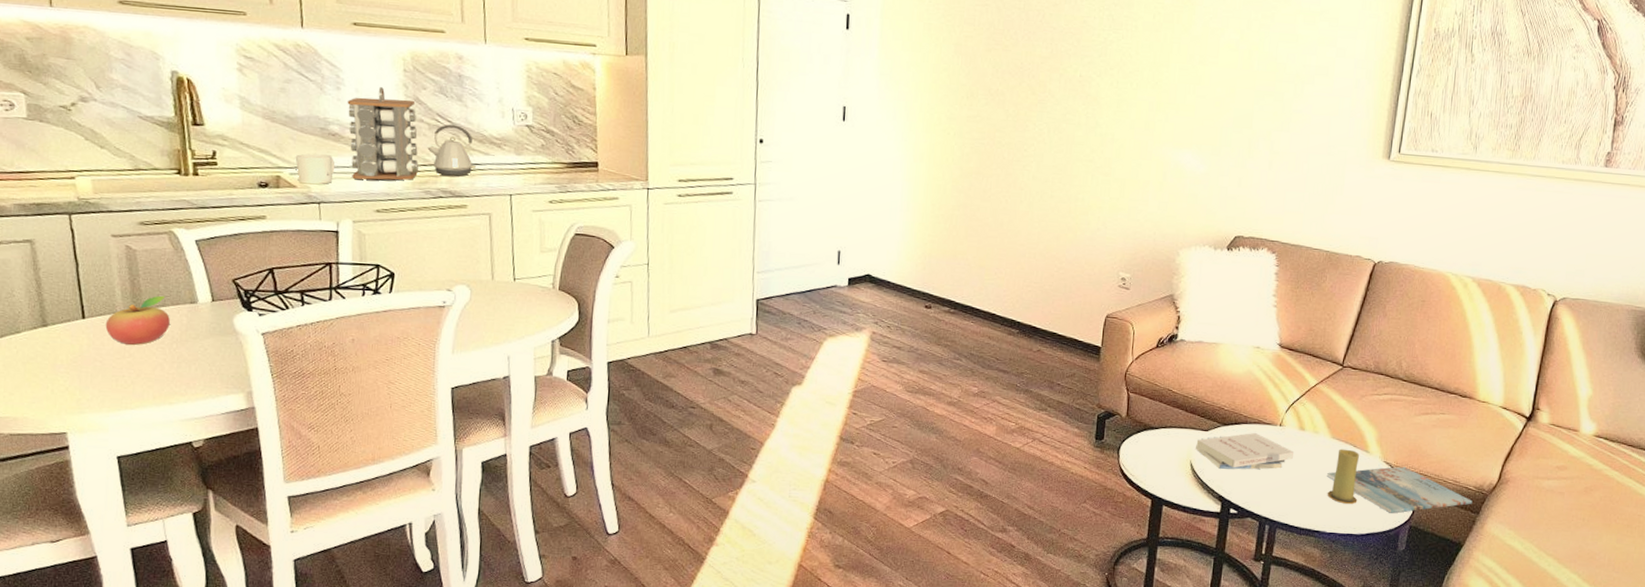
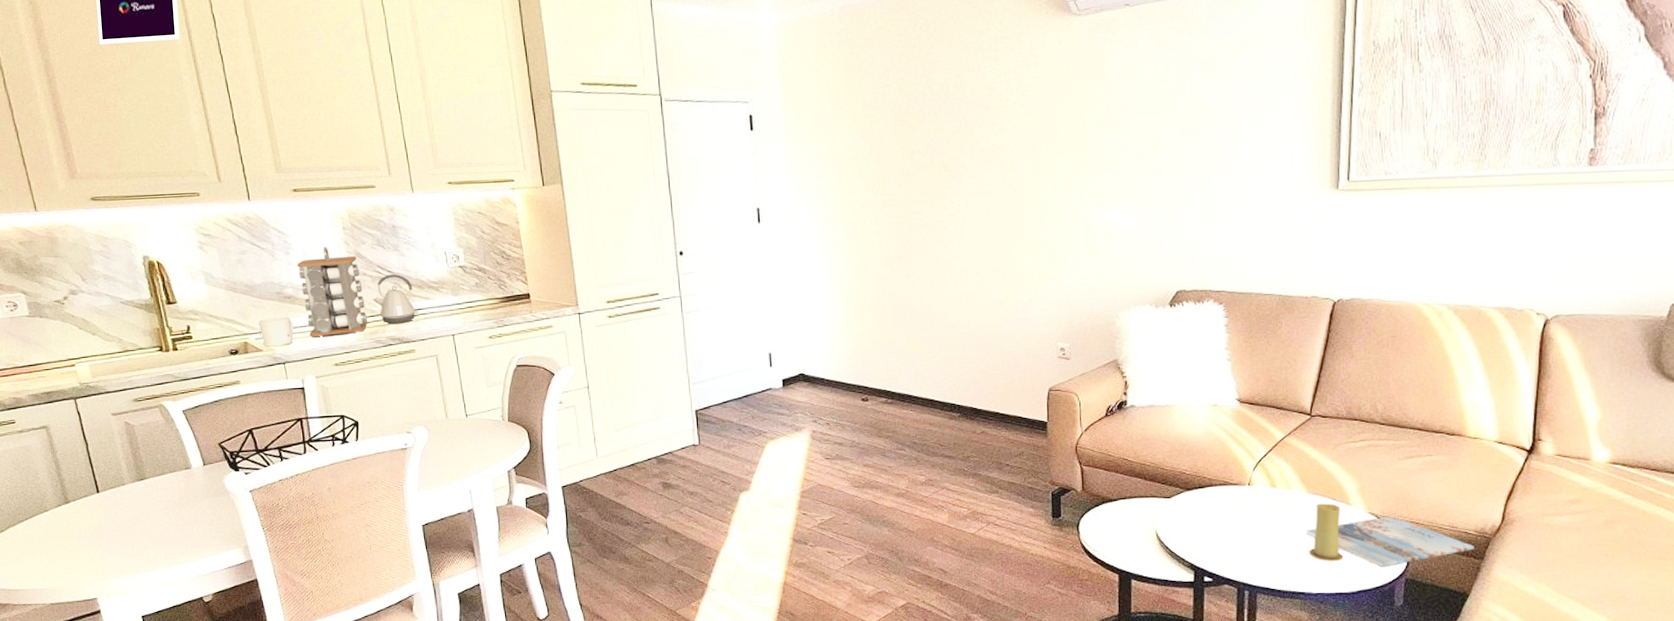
fruit: present [105,295,170,345] -> none [117,464,171,513]
books: present [1196,433,1293,470] -> none [1160,495,1267,537]

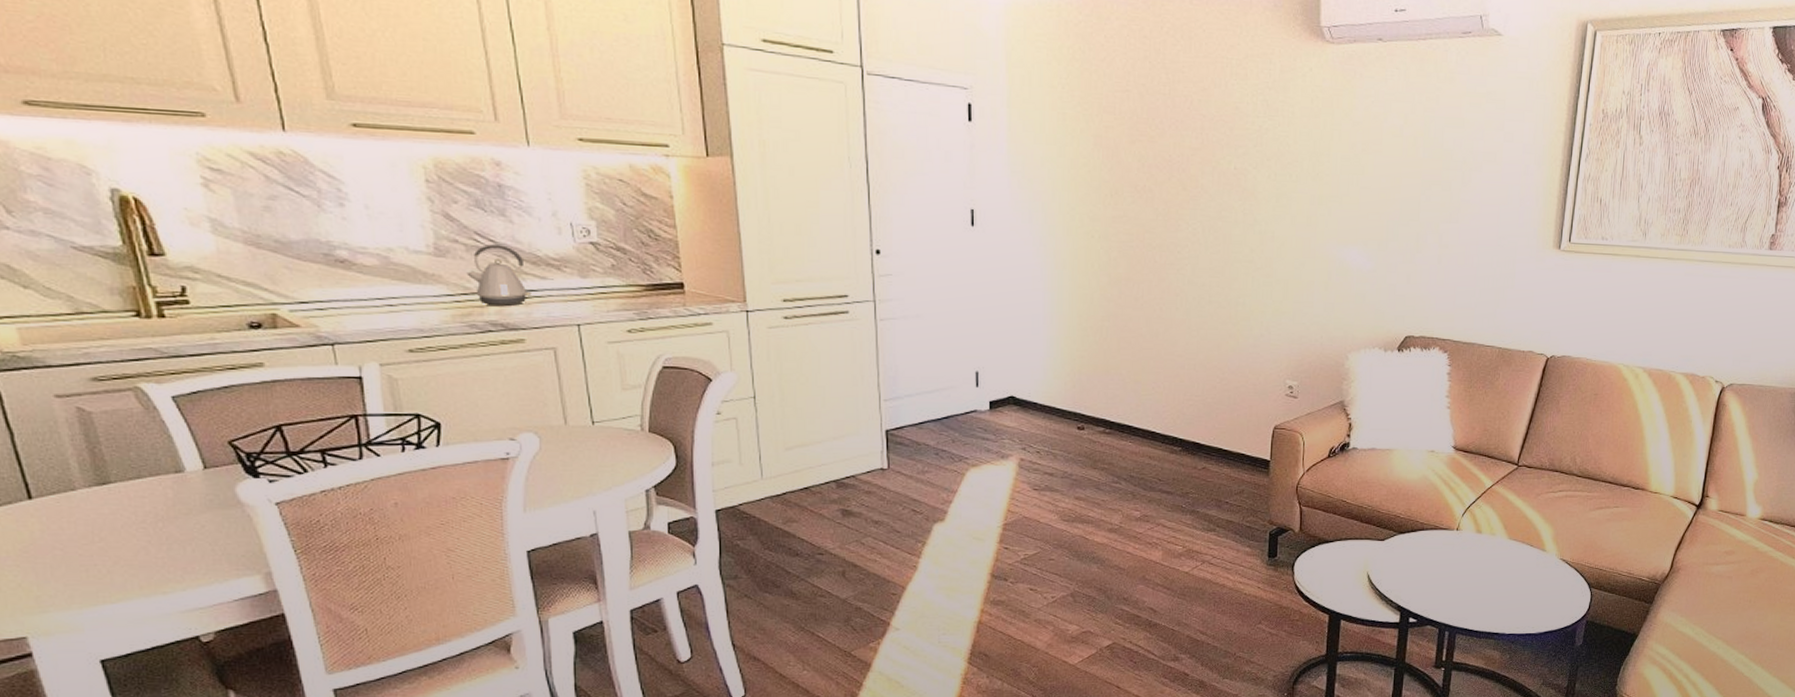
mug: present [258,317,294,347] -> none [294,285,349,323]
spice rack: present [297,247,367,337] -> none [355,202,458,315]
magazine: present [1307,515,1474,567] -> none [1505,562,1646,610]
candle: present [1309,503,1344,562] -> none [1505,549,1537,605]

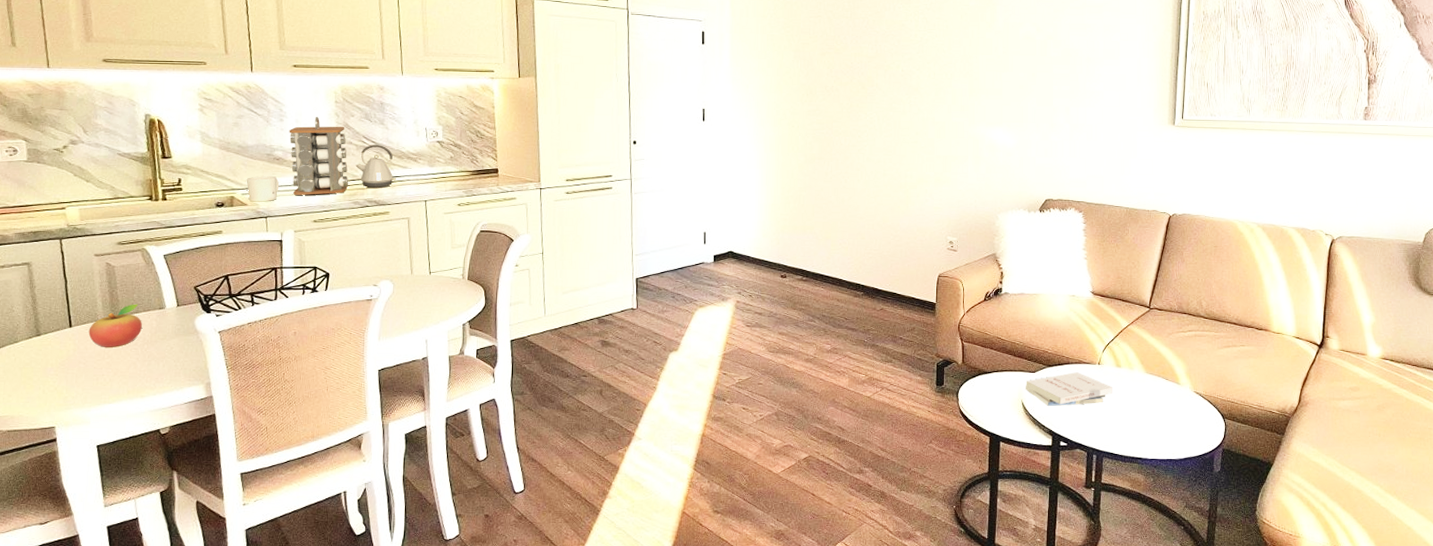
fruit: none [61,465,150,527] -> present [88,304,142,347]
mug: none [294,285,349,323] -> present [246,176,280,202]
spice rack: none [355,202,458,315] -> present [289,117,348,195]
books: none [1372,540,1471,579] -> present [1026,372,1112,407]

